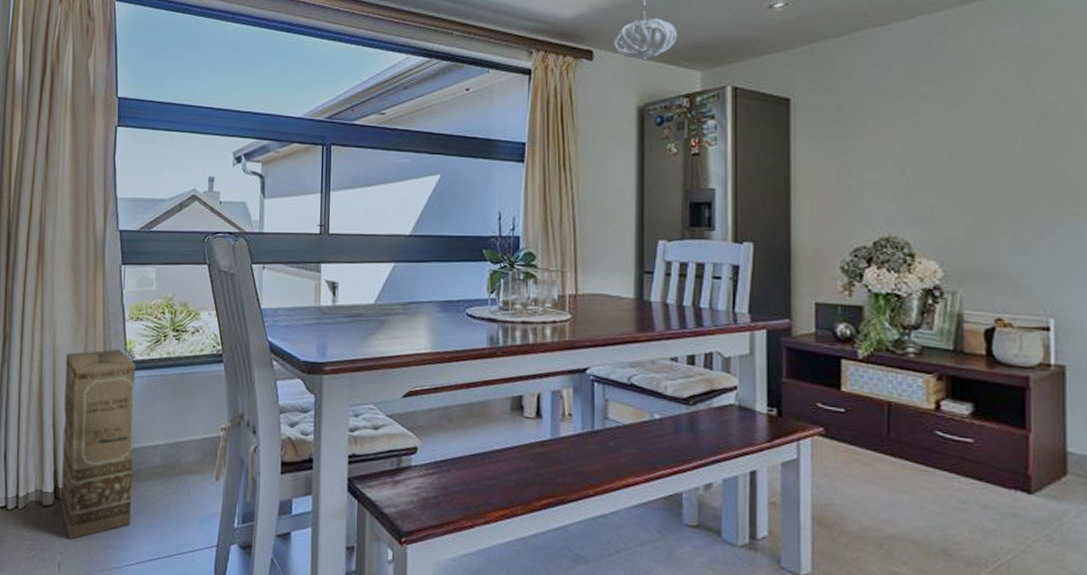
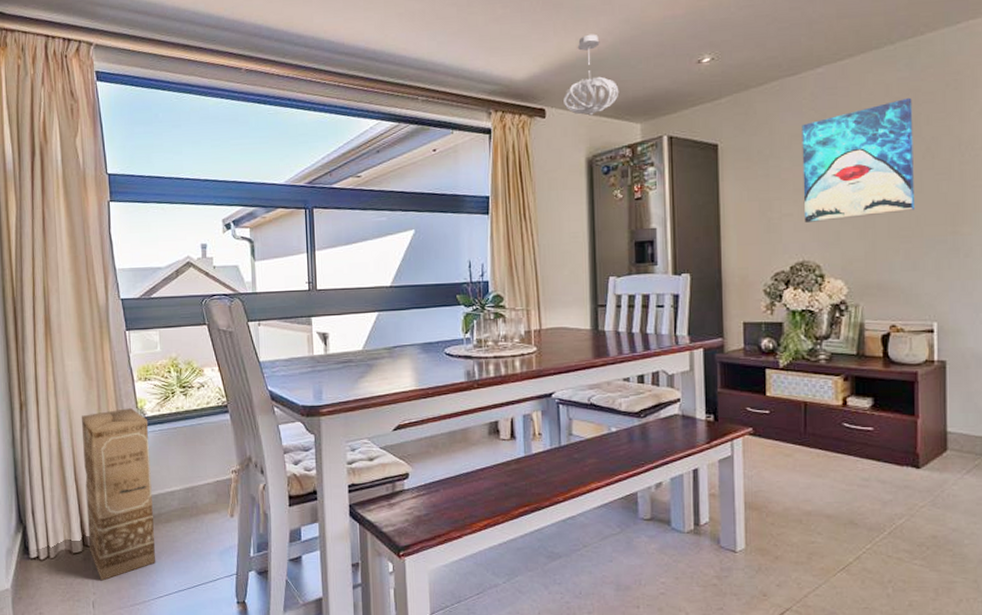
wall art: none [890,56,1026,192] -> present [802,97,914,222]

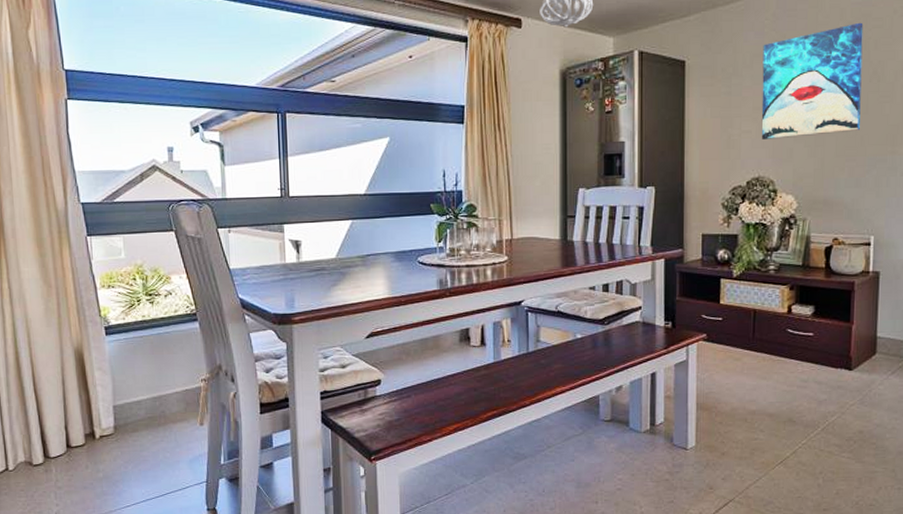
cardboard box: present [81,408,156,581] -> none [39,317,123,492]

